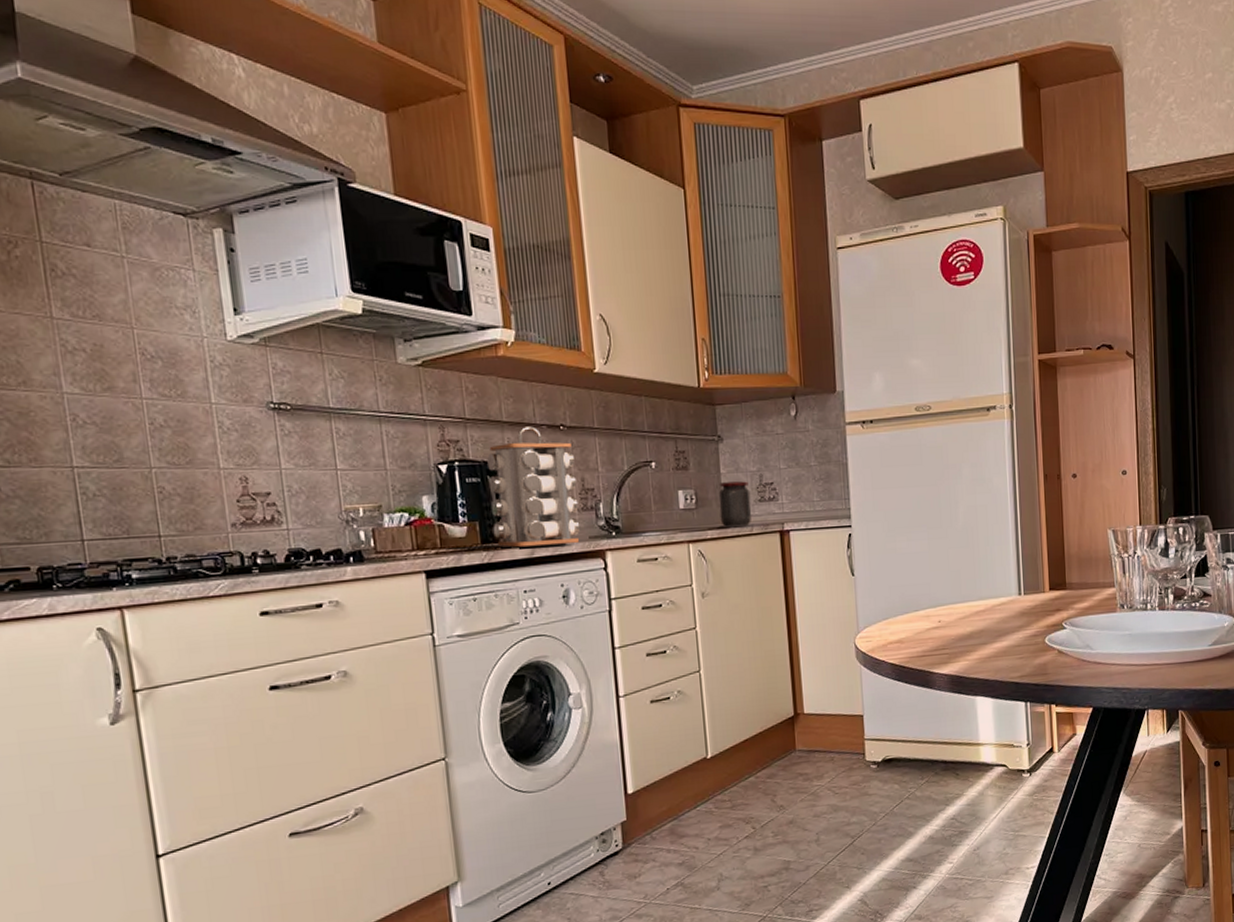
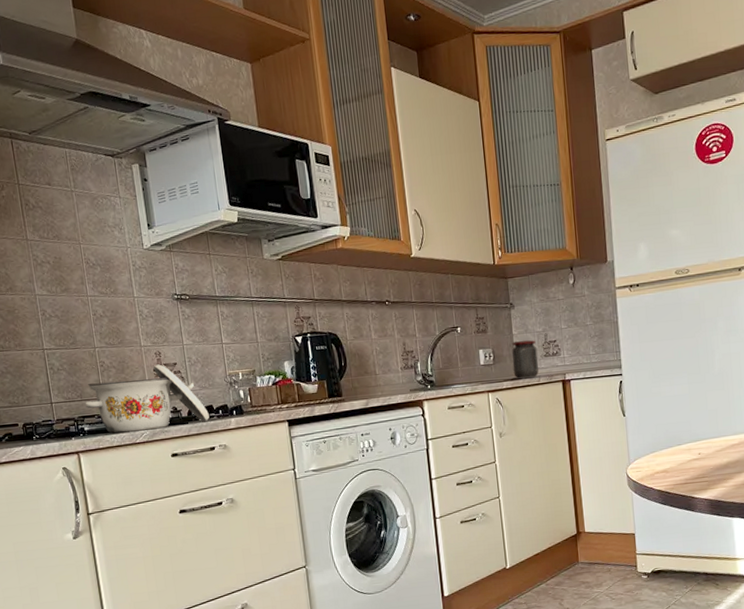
cooking pot: none [134,493,316,583] -> present [85,364,210,433]
spice rack: present [487,426,581,549] -> none [331,303,403,401]

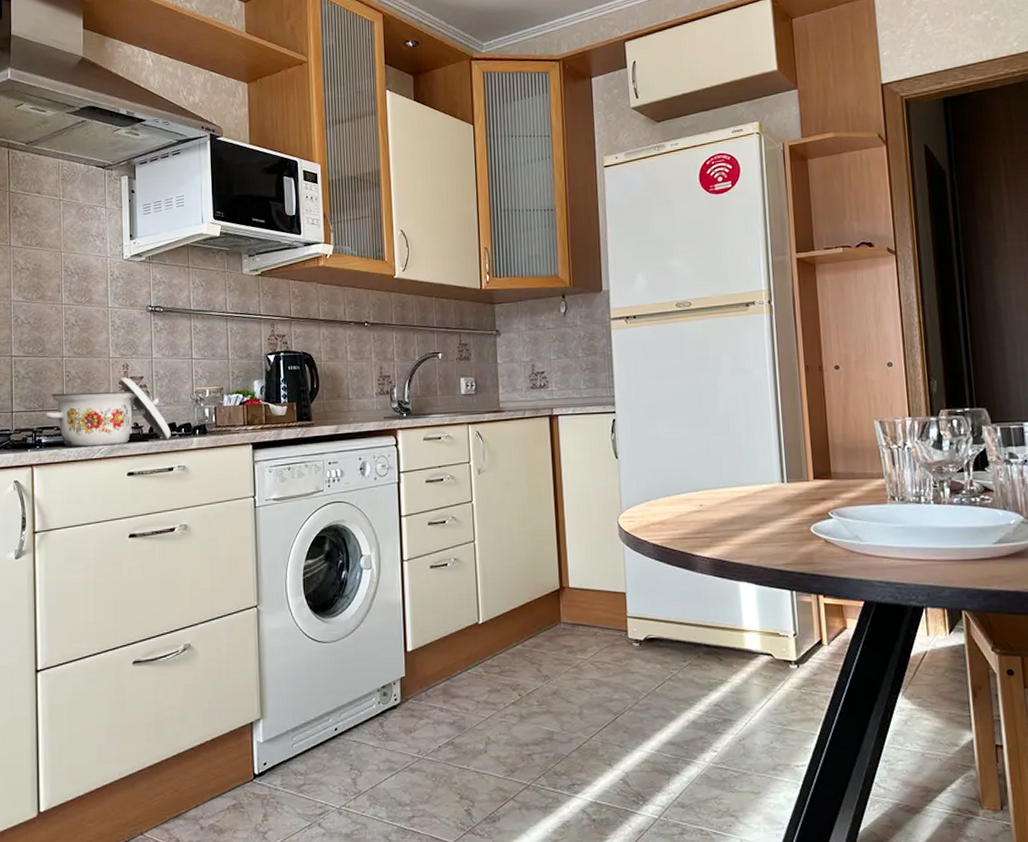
jar: present [511,340,539,379] -> none [495,370,525,412]

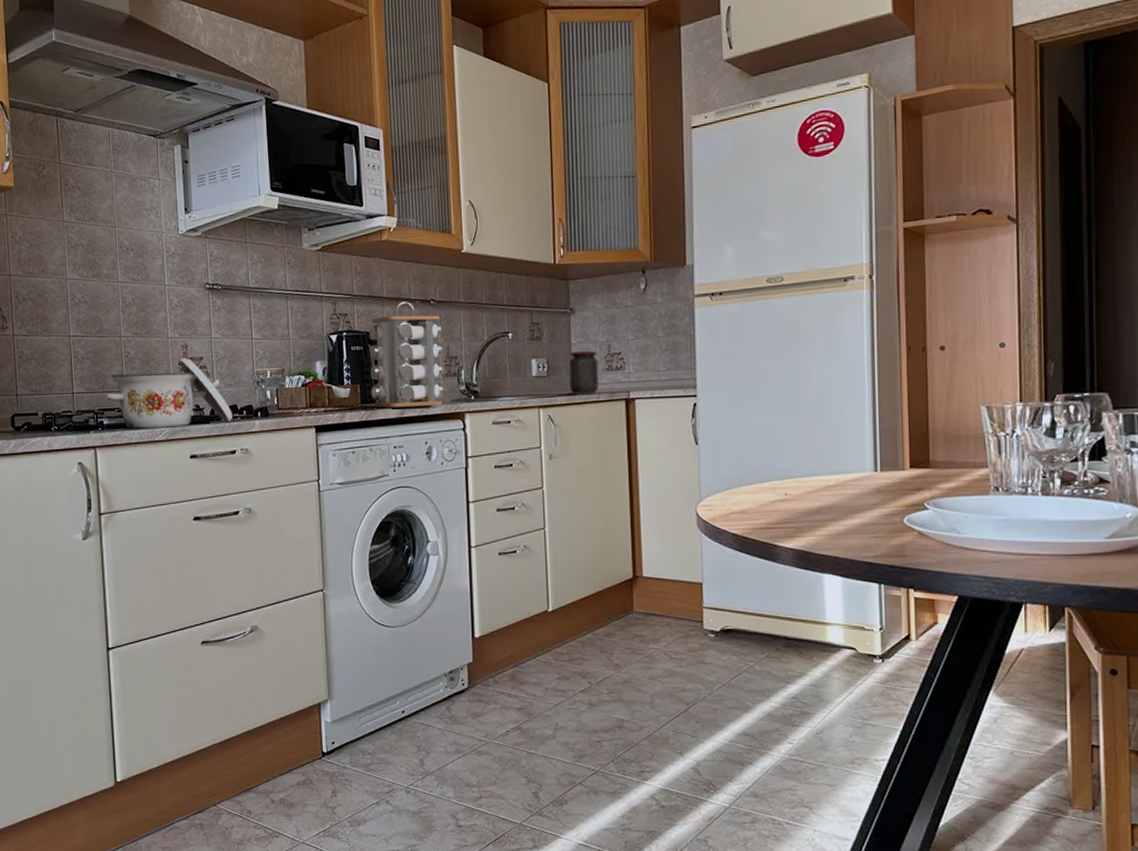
spice rack: none [306,323,377,427] -> present [369,301,444,410]
jar: none [495,370,525,412] -> present [568,351,600,395]

